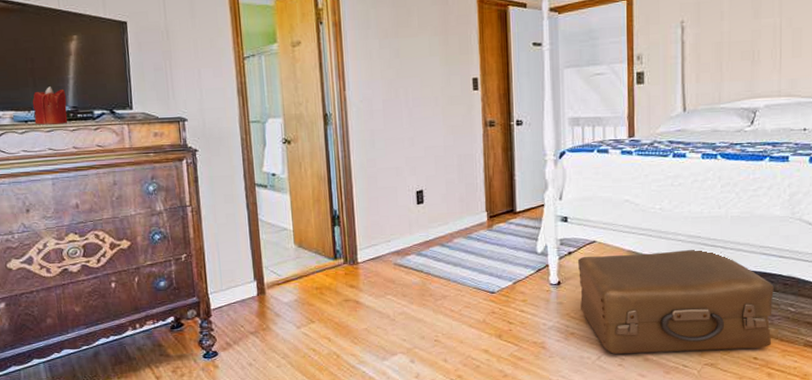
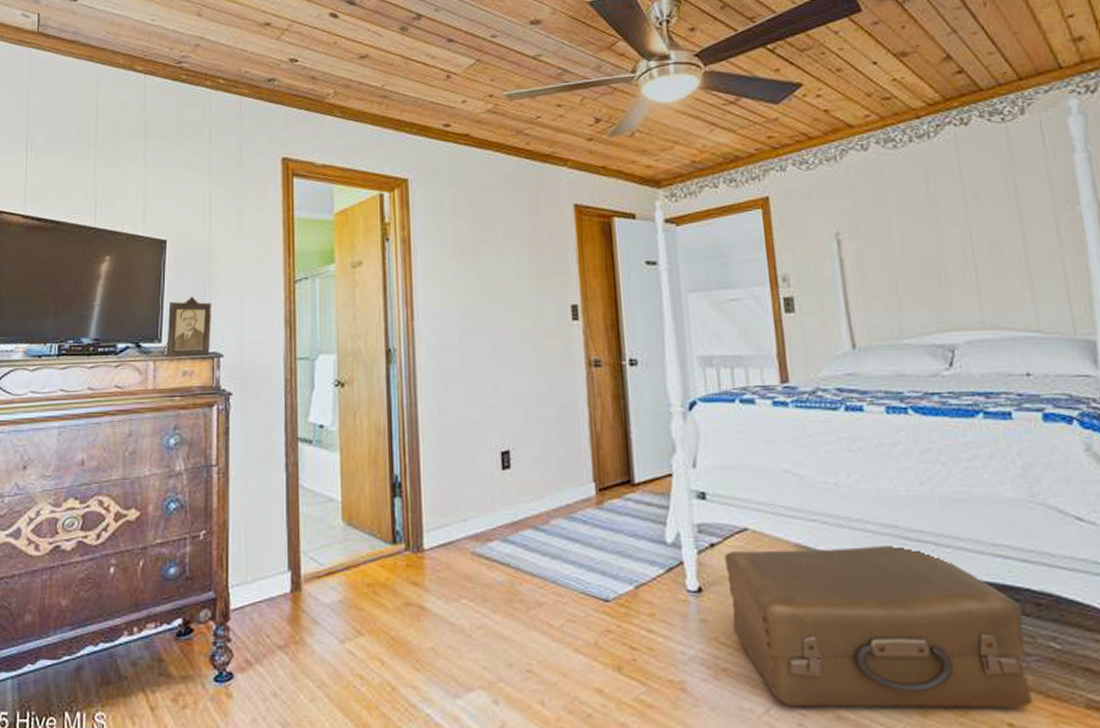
candle: present [32,86,68,125] -> none [49,315,89,361]
photo frame: none [134,71,176,121] -> present [162,297,211,357]

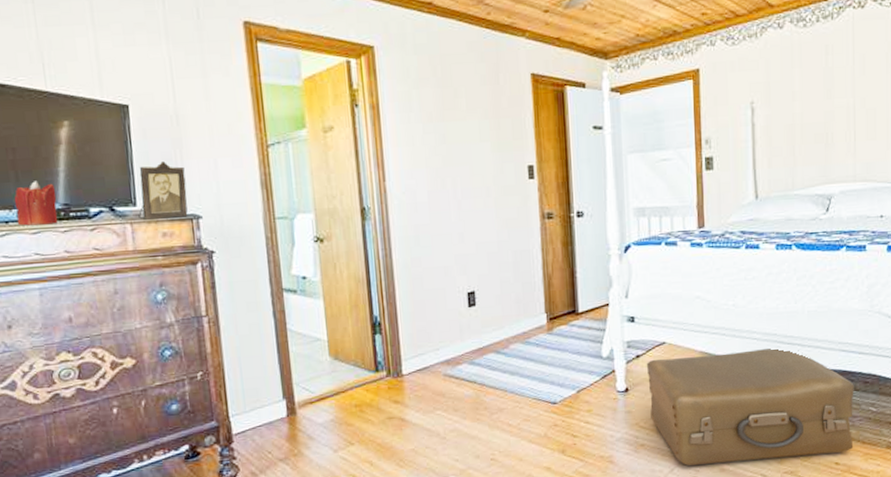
candle: none [49,315,89,361] -> present [14,181,58,226]

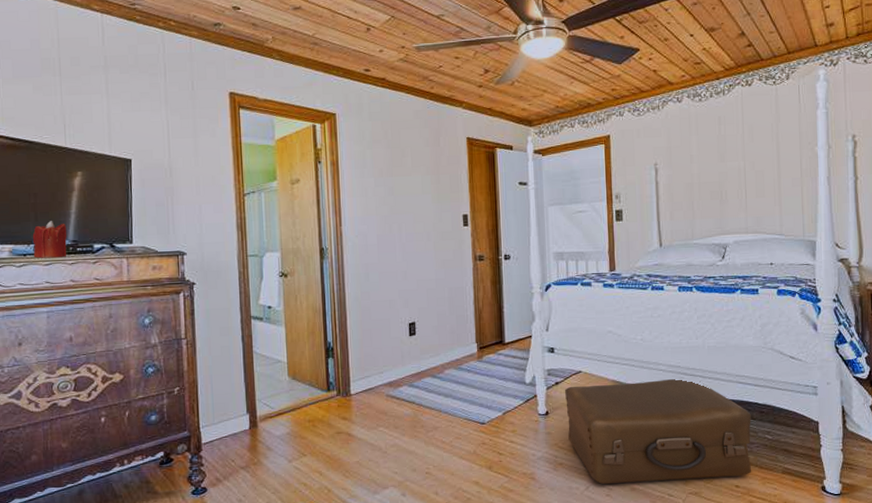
photo frame: present [138,161,188,220] -> none [134,206,175,255]

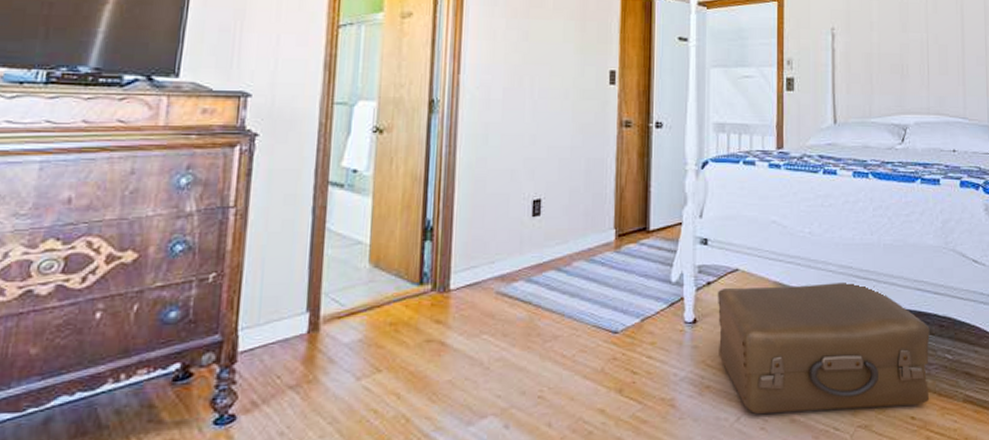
candle: present [32,221,67,259] -> none [33,40,89,89]

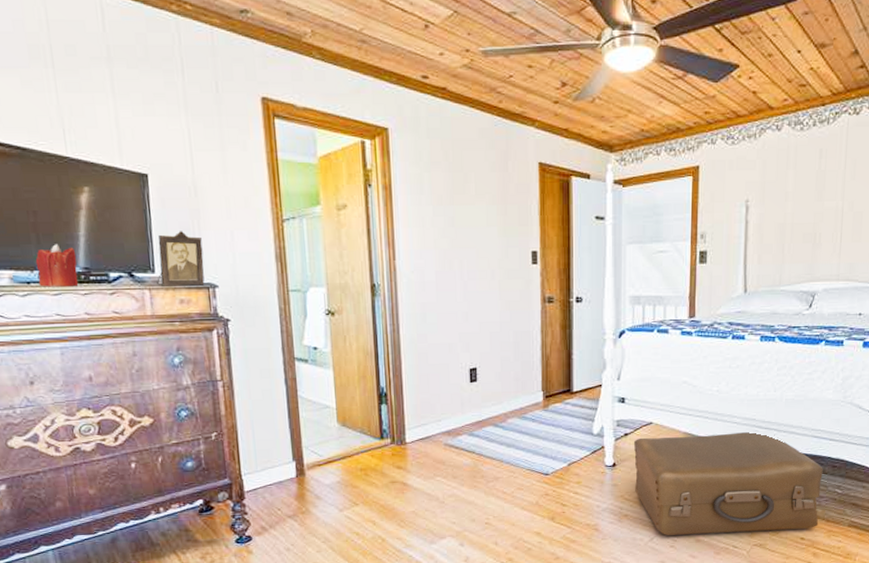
candle: none [33,40,89,89] -> present [35,244,79,287]
photo frame: none [179,32,242,94] -> present [157,231,205,286]

